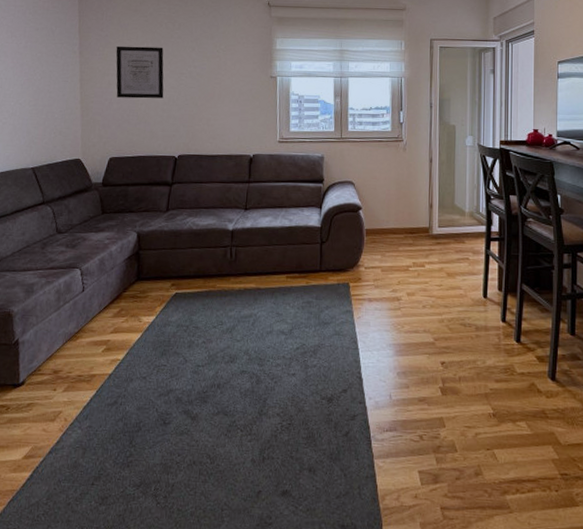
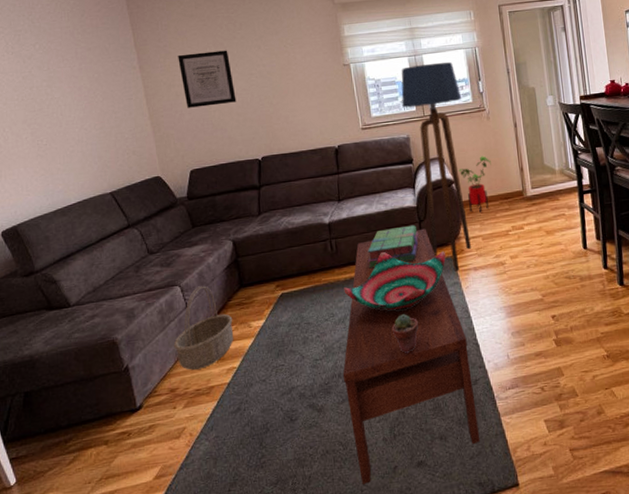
basket: none [64,272,125,355] -> present [173,286,234,370]
coffee table: none [221,250,351,505] -> present [342,228,481,485]
decorative bowl: none [236,268,342,331] -> present [344,251,446,311]
stack of books: none [264,245,319,282] -> present [367,224,419,269]
potted succulent: none [278,334,304,376] -> present [392,314,418,354]
floor lamp: none [321,87,381,299] -> present [401,62,471,272]
house plant: none [367,186,401,243] -> present [458,156,491,213]

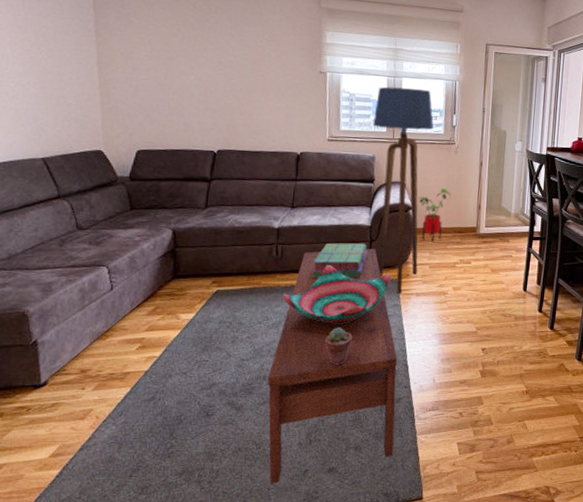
basket: present [173,286,234,370] -> none [91,270,161,353]
wall art: present [178,50,237,108] -> none [140,26,200,89]

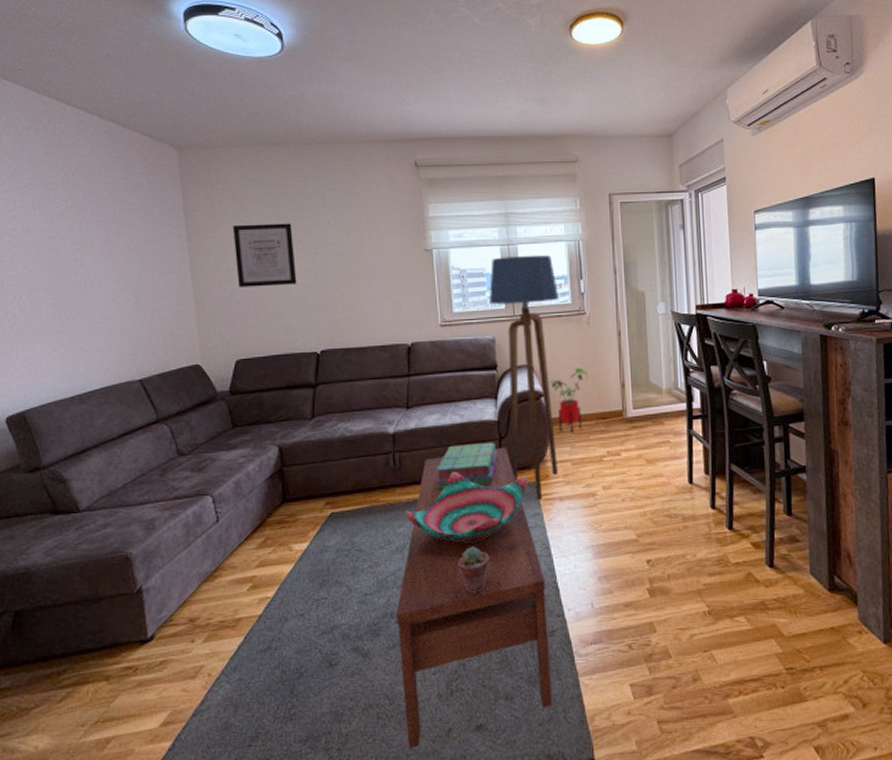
wall art: none [140,26,200,89] -> present [233,223,297,287]

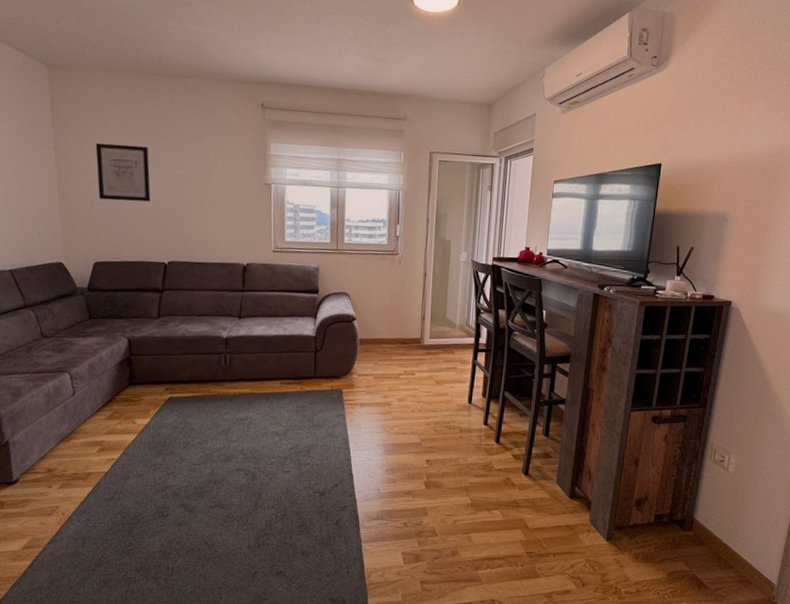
coffee table: present [395,447,553,749] -> none [218,358,342,584]
decorative bowl: present [405,472,527,543] -> none [231,374,335,432]
stack of books: present [436,442,498,490] -> none [259,352,313,388]
potted succulent: present [459,547,489,594] -> none [272,436,298,473]
floor lamp: present [489,254,560,500] -> none [317,197,378,404]
house plant: present [550,367,588,433] -> none [362,298,395,353]

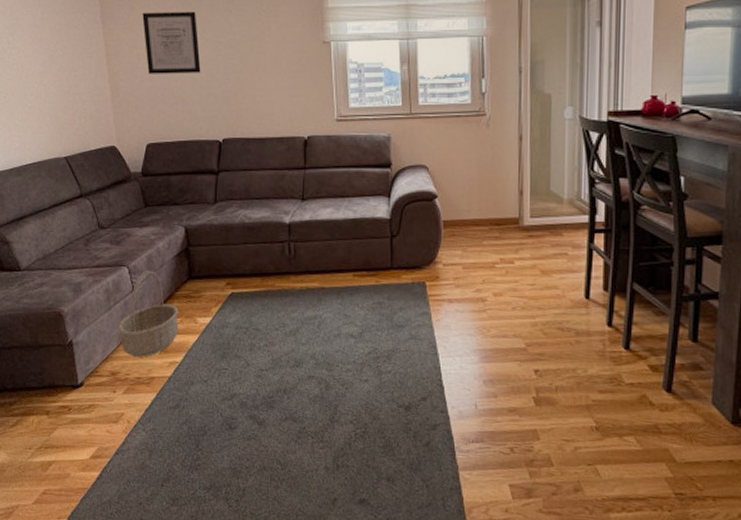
basket: none [56,376,118,455] -> present [117,270,179,357]

